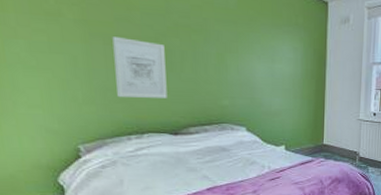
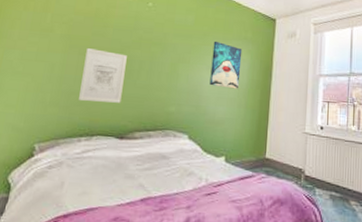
wall art: none [262,27,294,80] -> present [209,41,243,89]

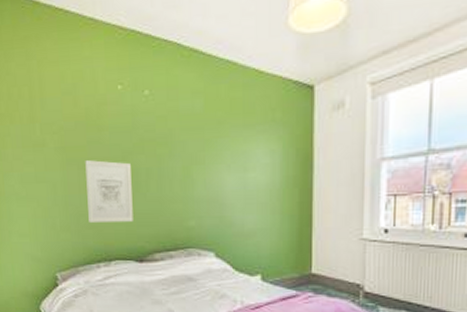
wall art: present [209,41,243,89] -> none [232,129,271,191]

